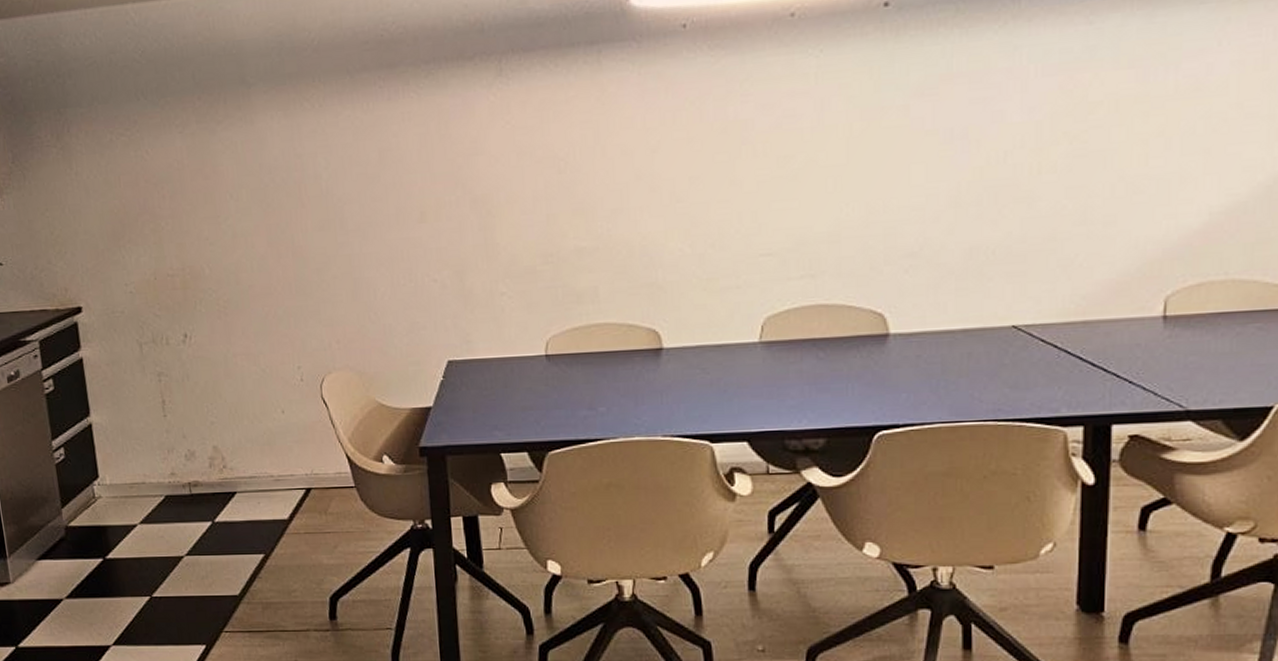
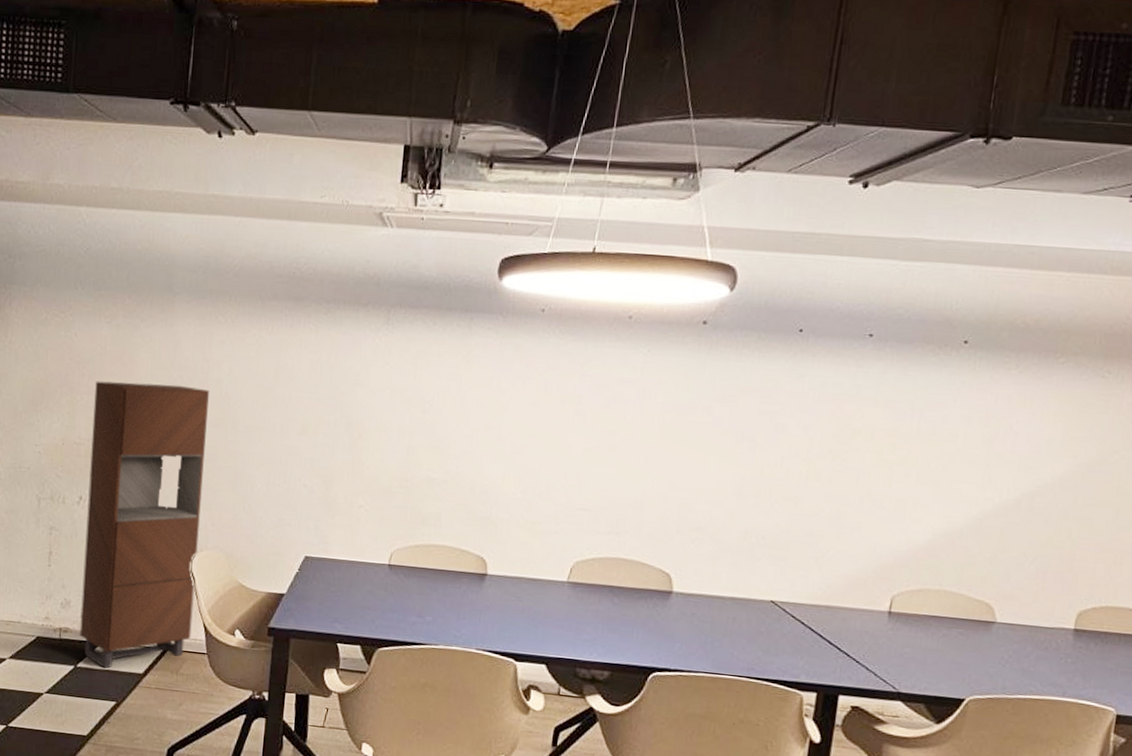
storage cabinet: none [178,189,335,519] -> present [79,381,209,668]

